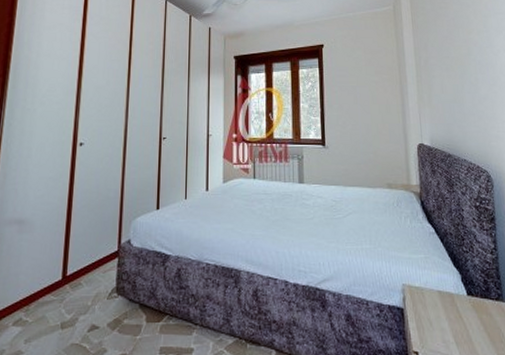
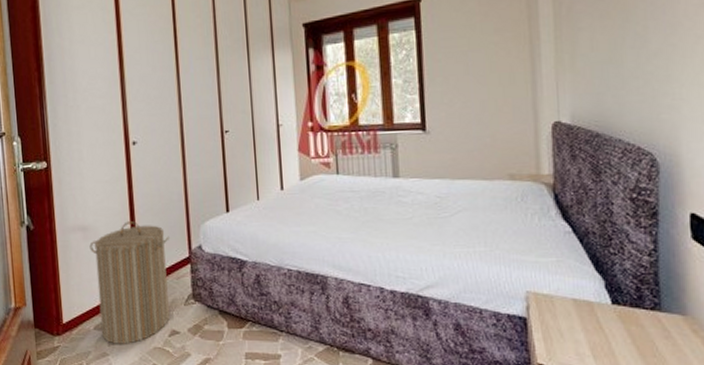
laundry hamper: none [19,216,102,341] -> present [89,221,170,344]

